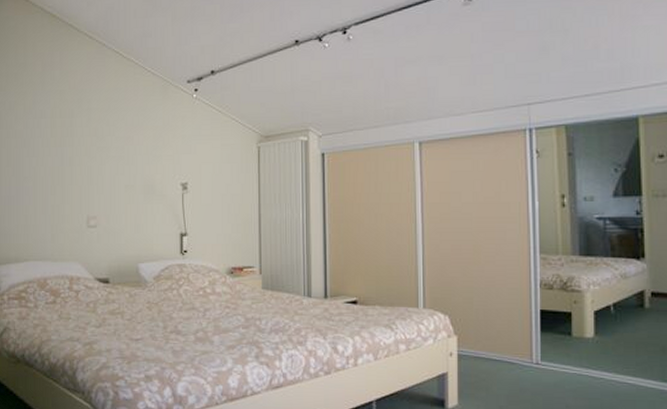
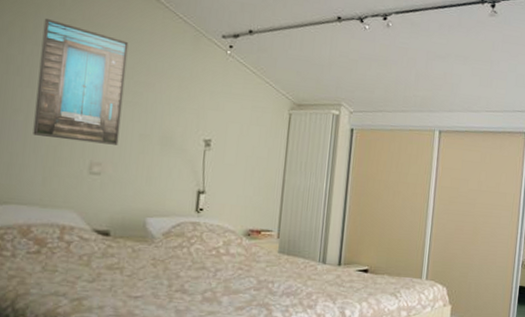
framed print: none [40,94,108,199] -> present [33,19,129,145]

